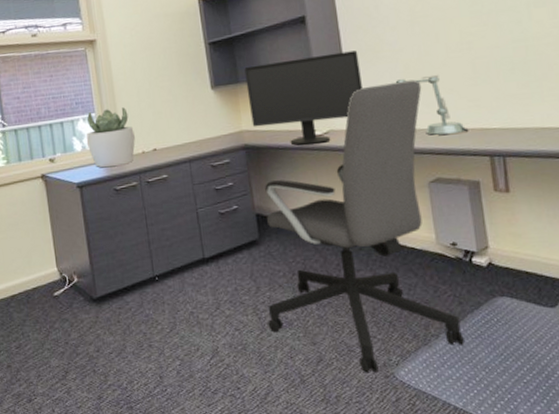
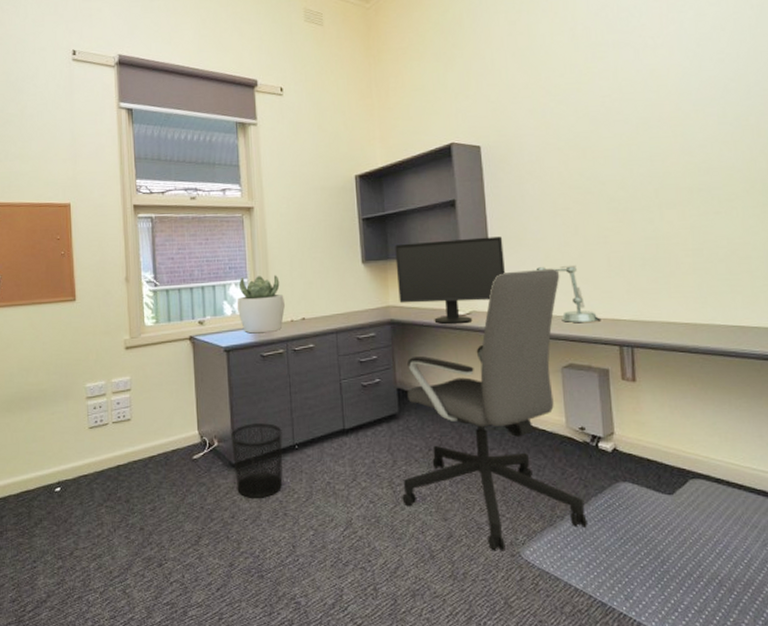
waste bin: none [89,255,145,333] -> present [230,422,283,499]

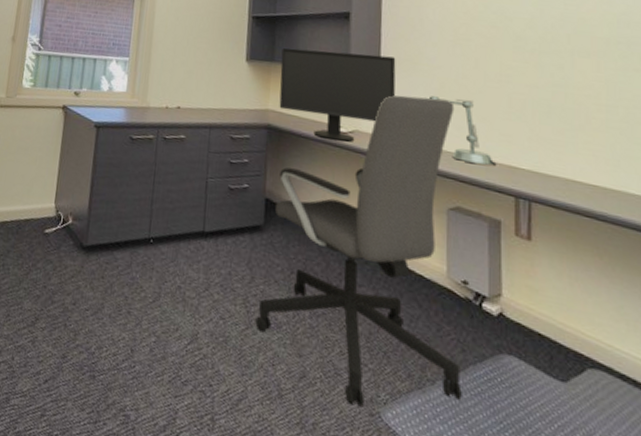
waste bin: present [230,422,283,499] -> none [84,206,139,291]
succulent plant: present [237,275,285,334] -> none [114,56,163,116]

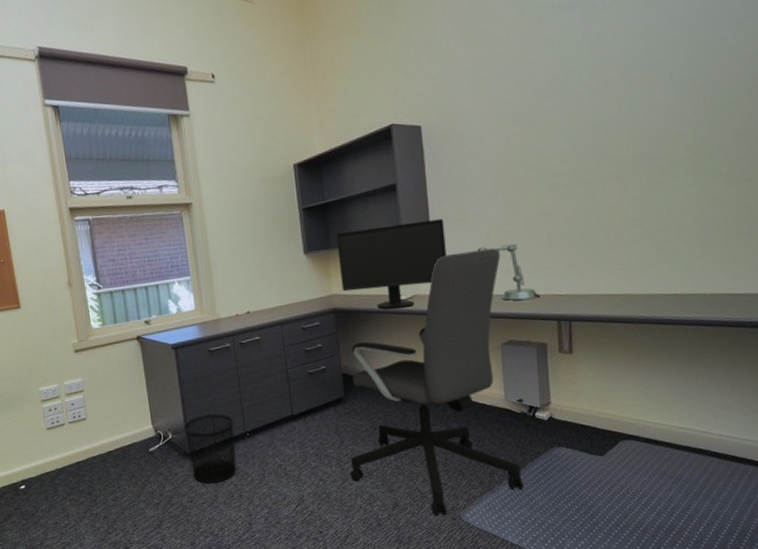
waste bin: none [84,206,139,291] -> present [183,413,236,485]

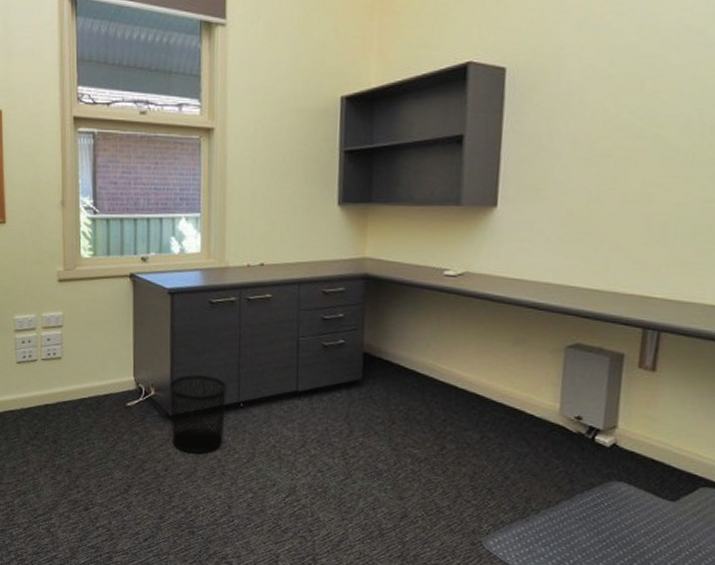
computer monitor: present [336,219,446,310] -> none [378,184,517,286]
office chair: present [350,248,524,516] -> none [355,228,583,538]
desk lamp: present [474,243,541,301] -> none [549,226,626,298]

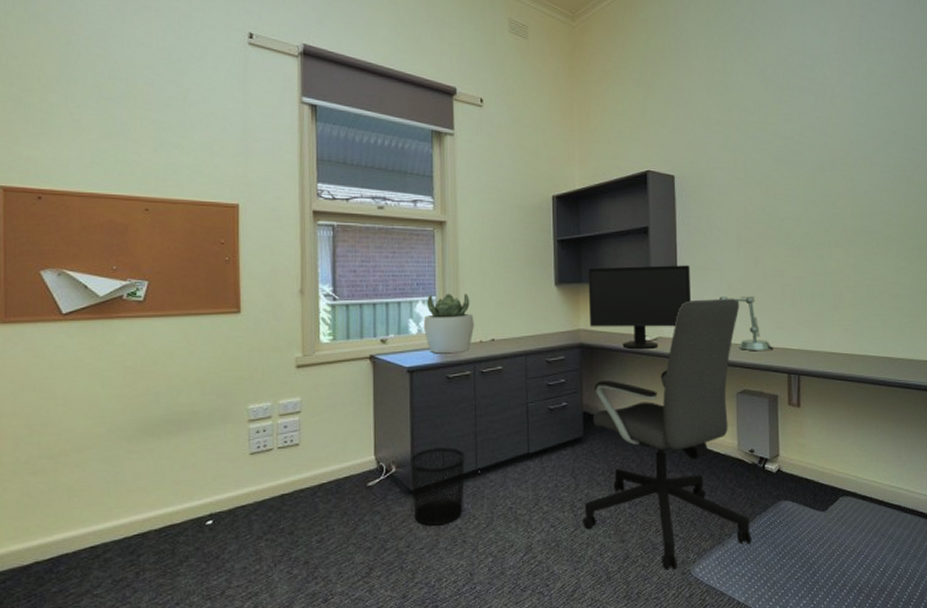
succulent plant: none [186,211,242,277] -> present [423,294,474,354]
office chair: none [355,228,583,538] -> present [583,298,751,570]
computer monitor: none [378,184,517,286] -> present [588,265,691,350]
desk lamp: none [549,226,626,298] -> present [716,295,774,352]

